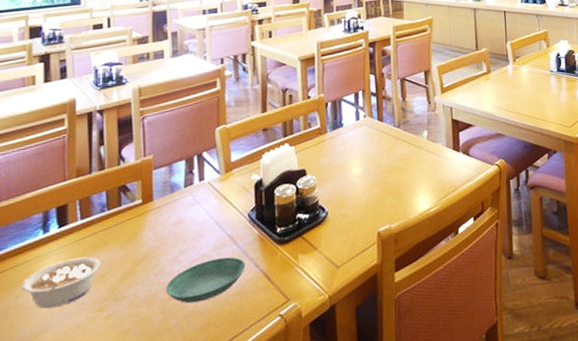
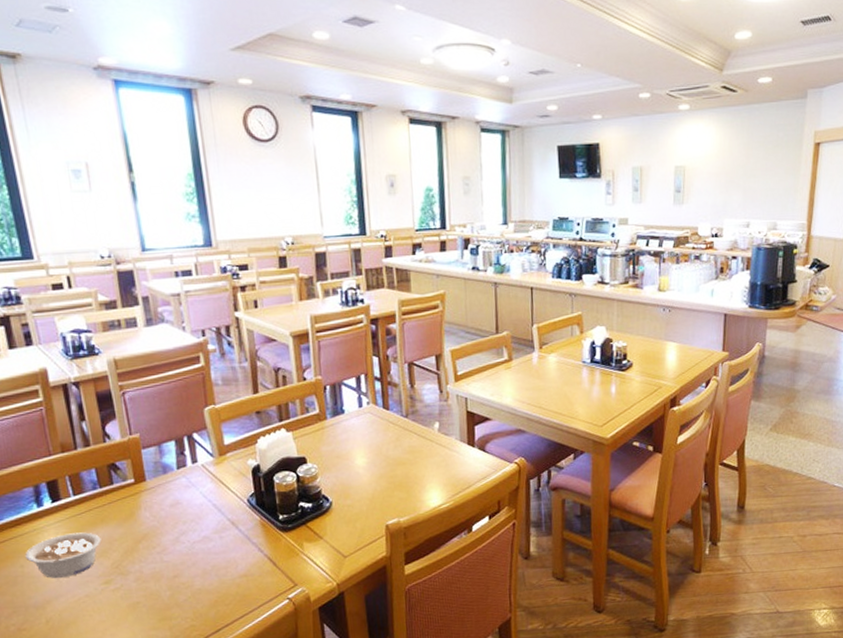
saucer: present [165,257,246,304] -> none [169,540,249,582]

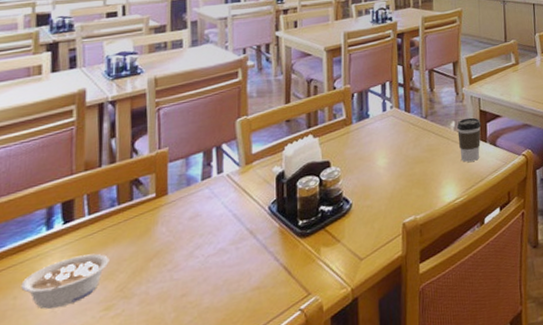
coffee cup: none [441,419,469,467] -> present [457,117,482,162]

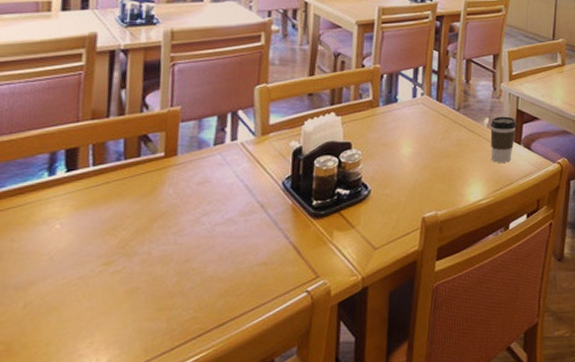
legume: present [21,254,110,309] -> none [19,206,113,256]

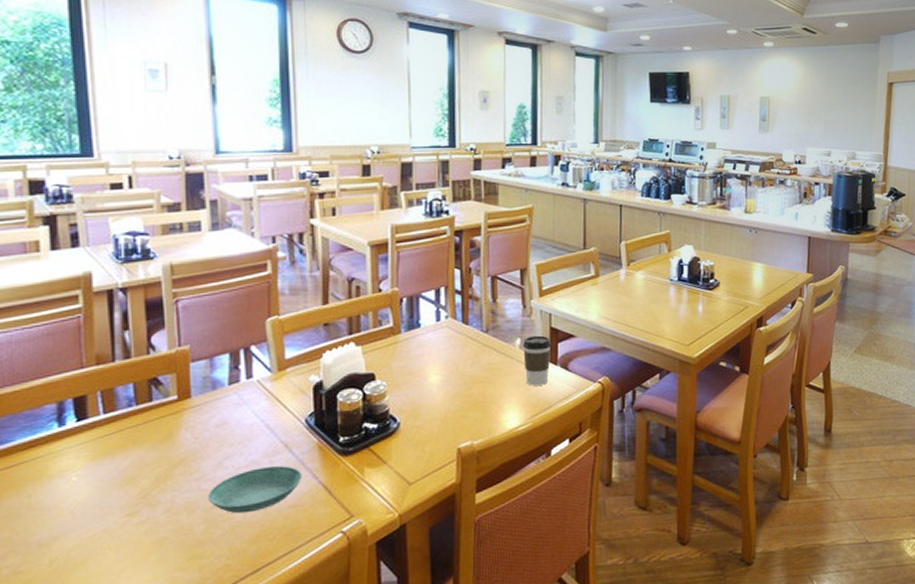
saucer: none [182,225,274,269] -> present [207,465,302,514]

